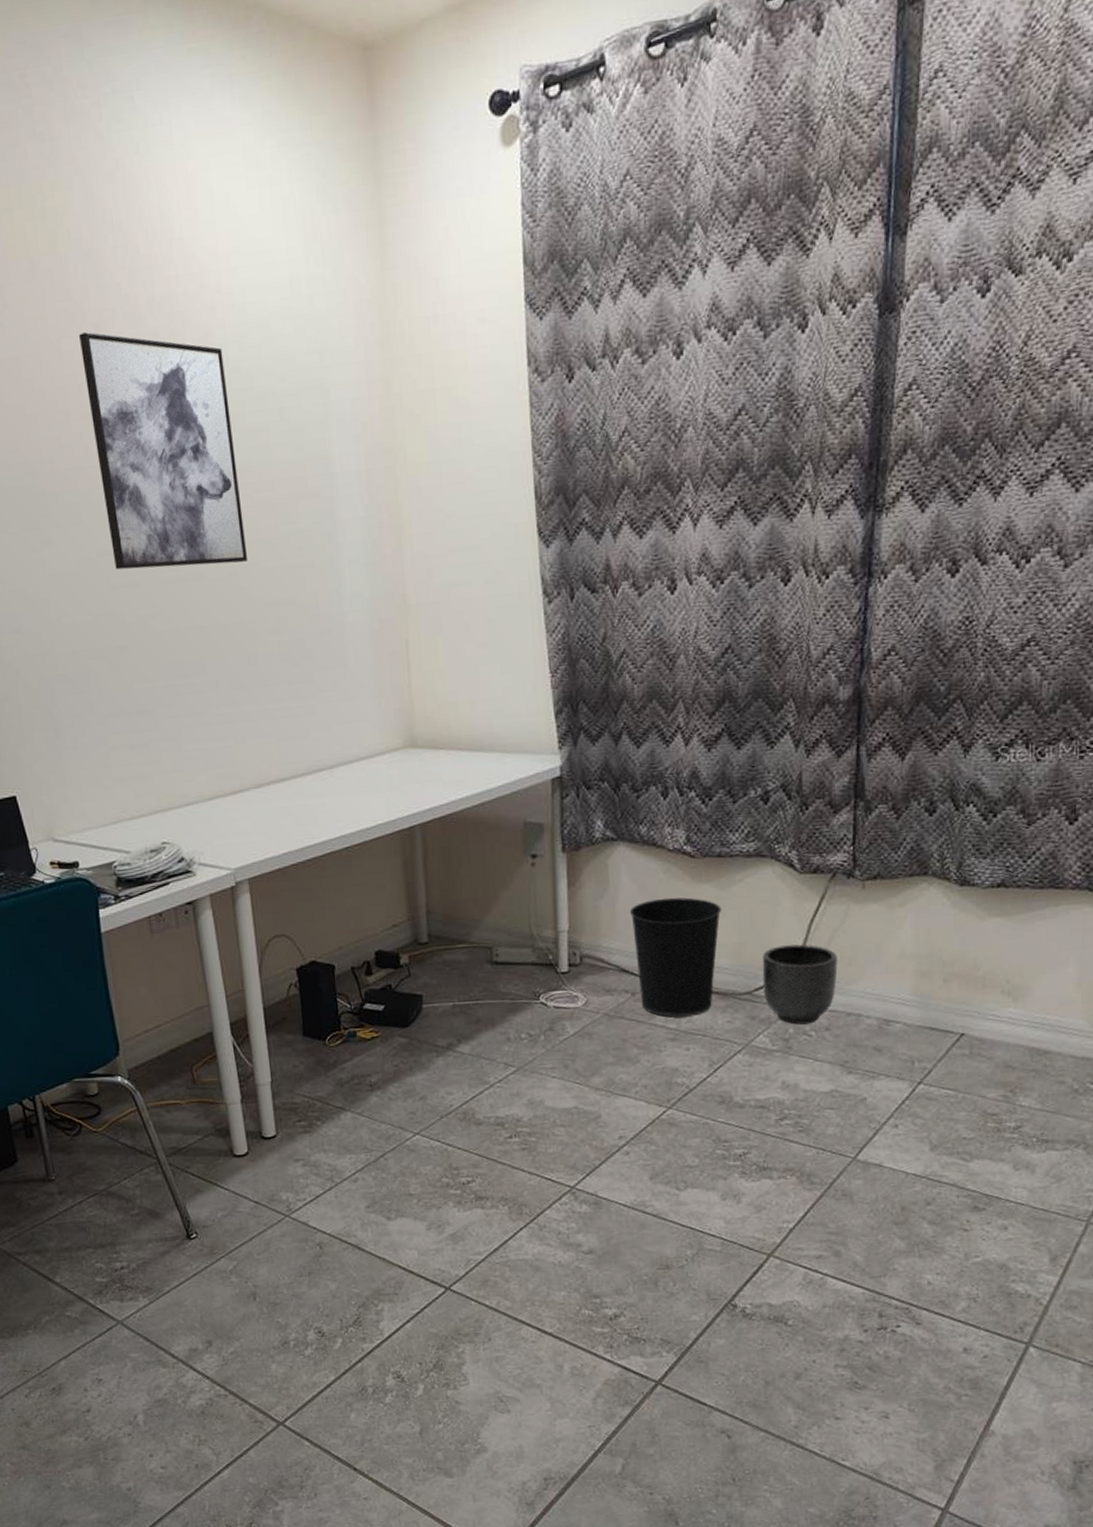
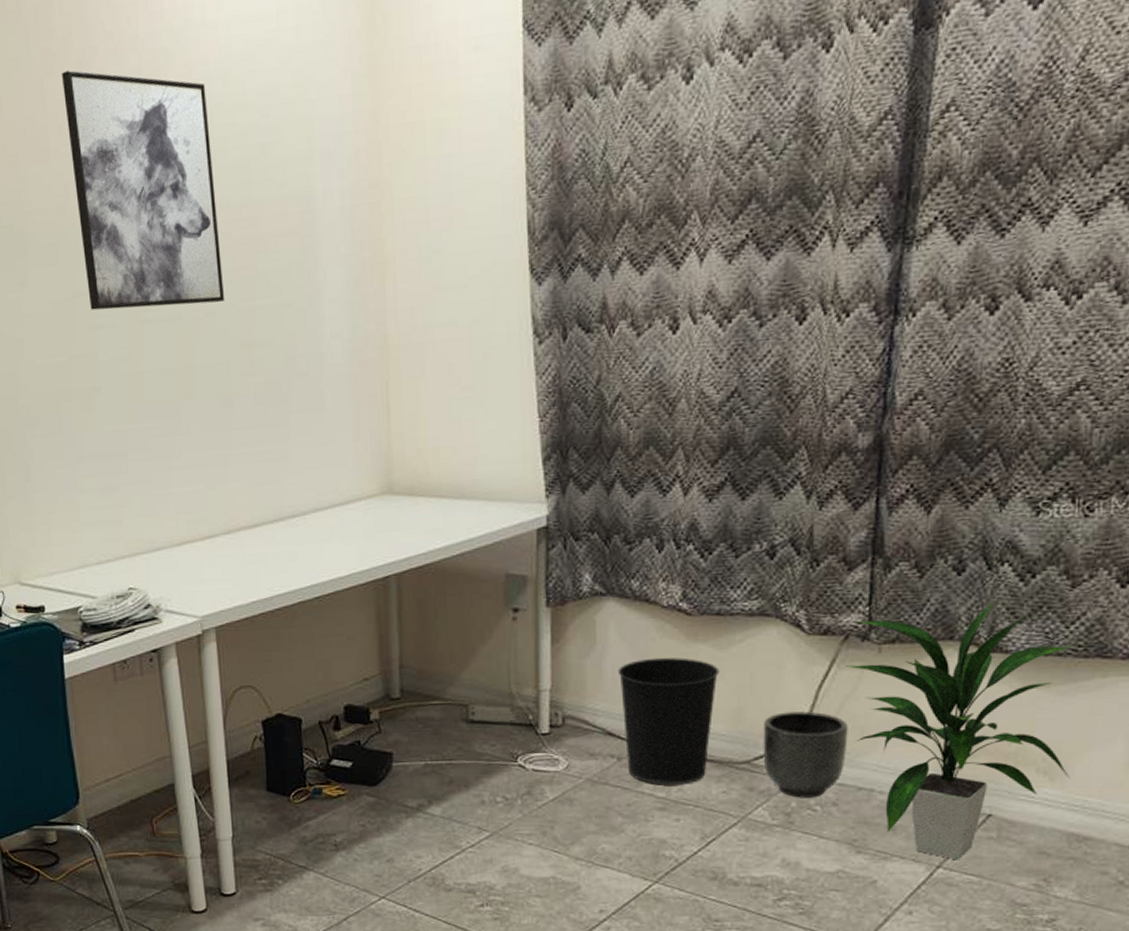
indoor plant: none [833,838,1031,1077] -> present [845,600,1071,860]

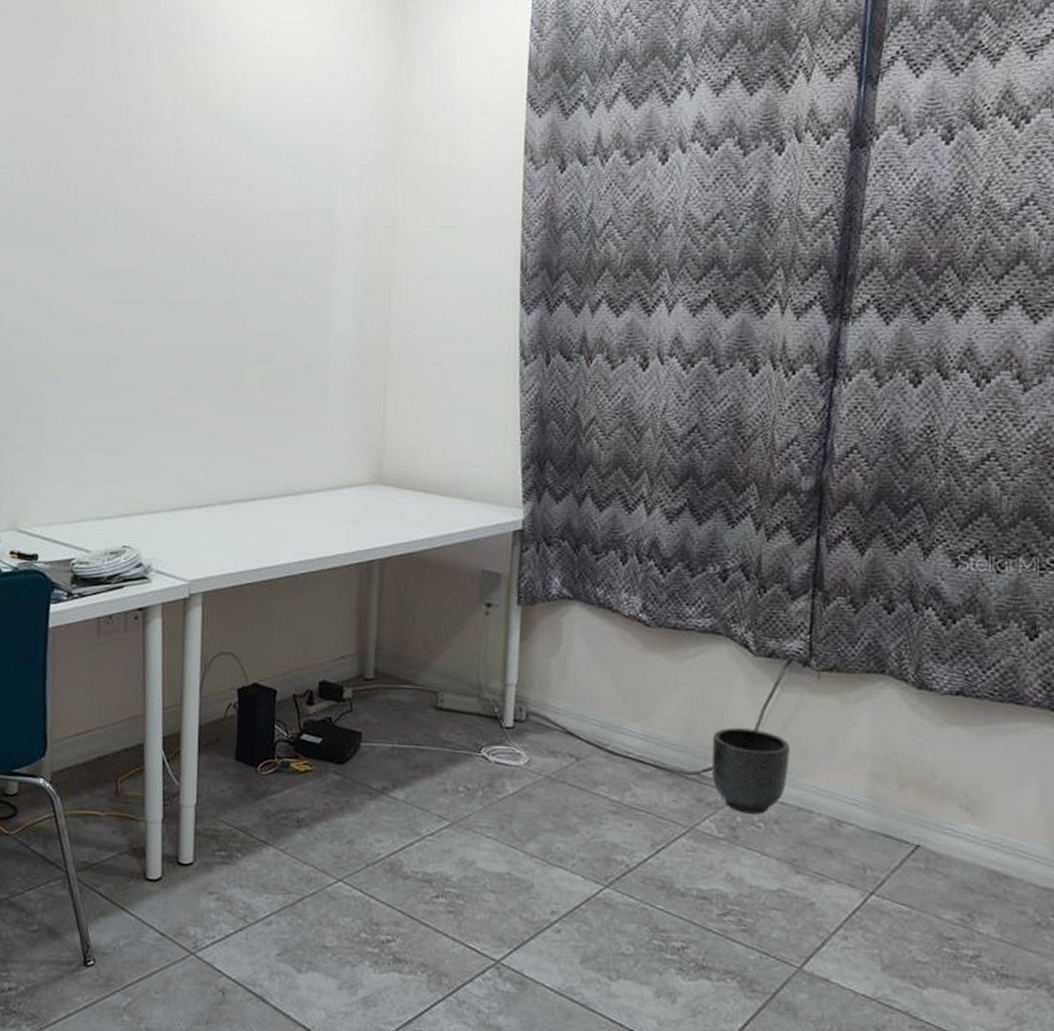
wall art: present [62,70,225,310] -> none [119,81,248,295]
wastebasket: present [617,657,720,785] -> none [580,663,674,790]
indoor plant: present [845,600,1071,860] -> none [787,640,990,889]

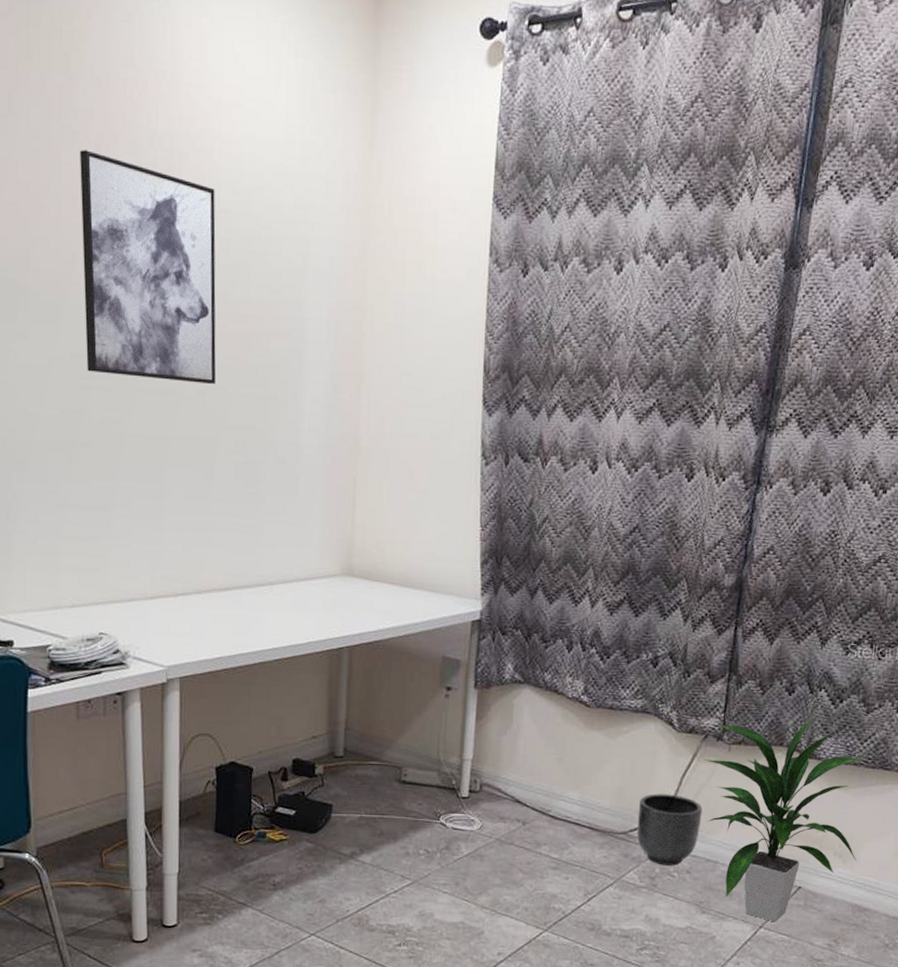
wall art: none [119,81,248,295] -> present [80,150,216,385]
indoor plant: none [787,640,990,889] -> present [703,717,864,922]

